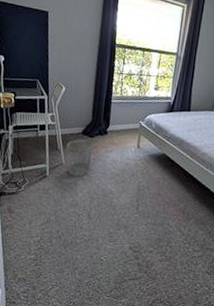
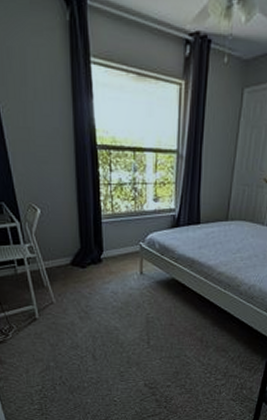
wastebasket: present [66,139,94,177] -> none [54,271,87,315]

